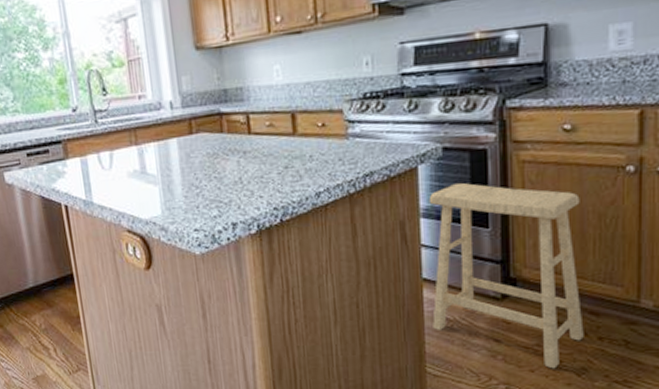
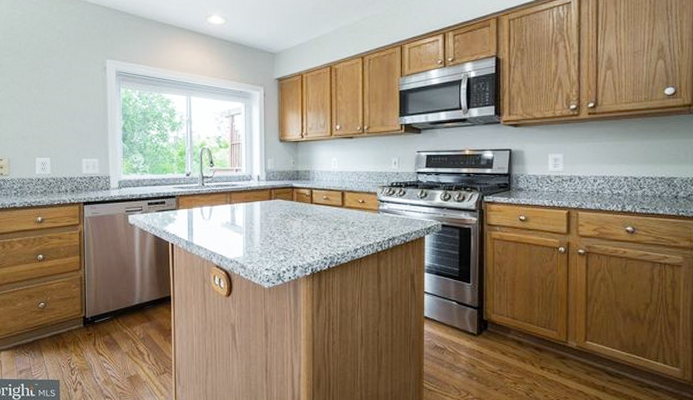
stool: present [428,183,584,369] -> none [430,251,531,389]

